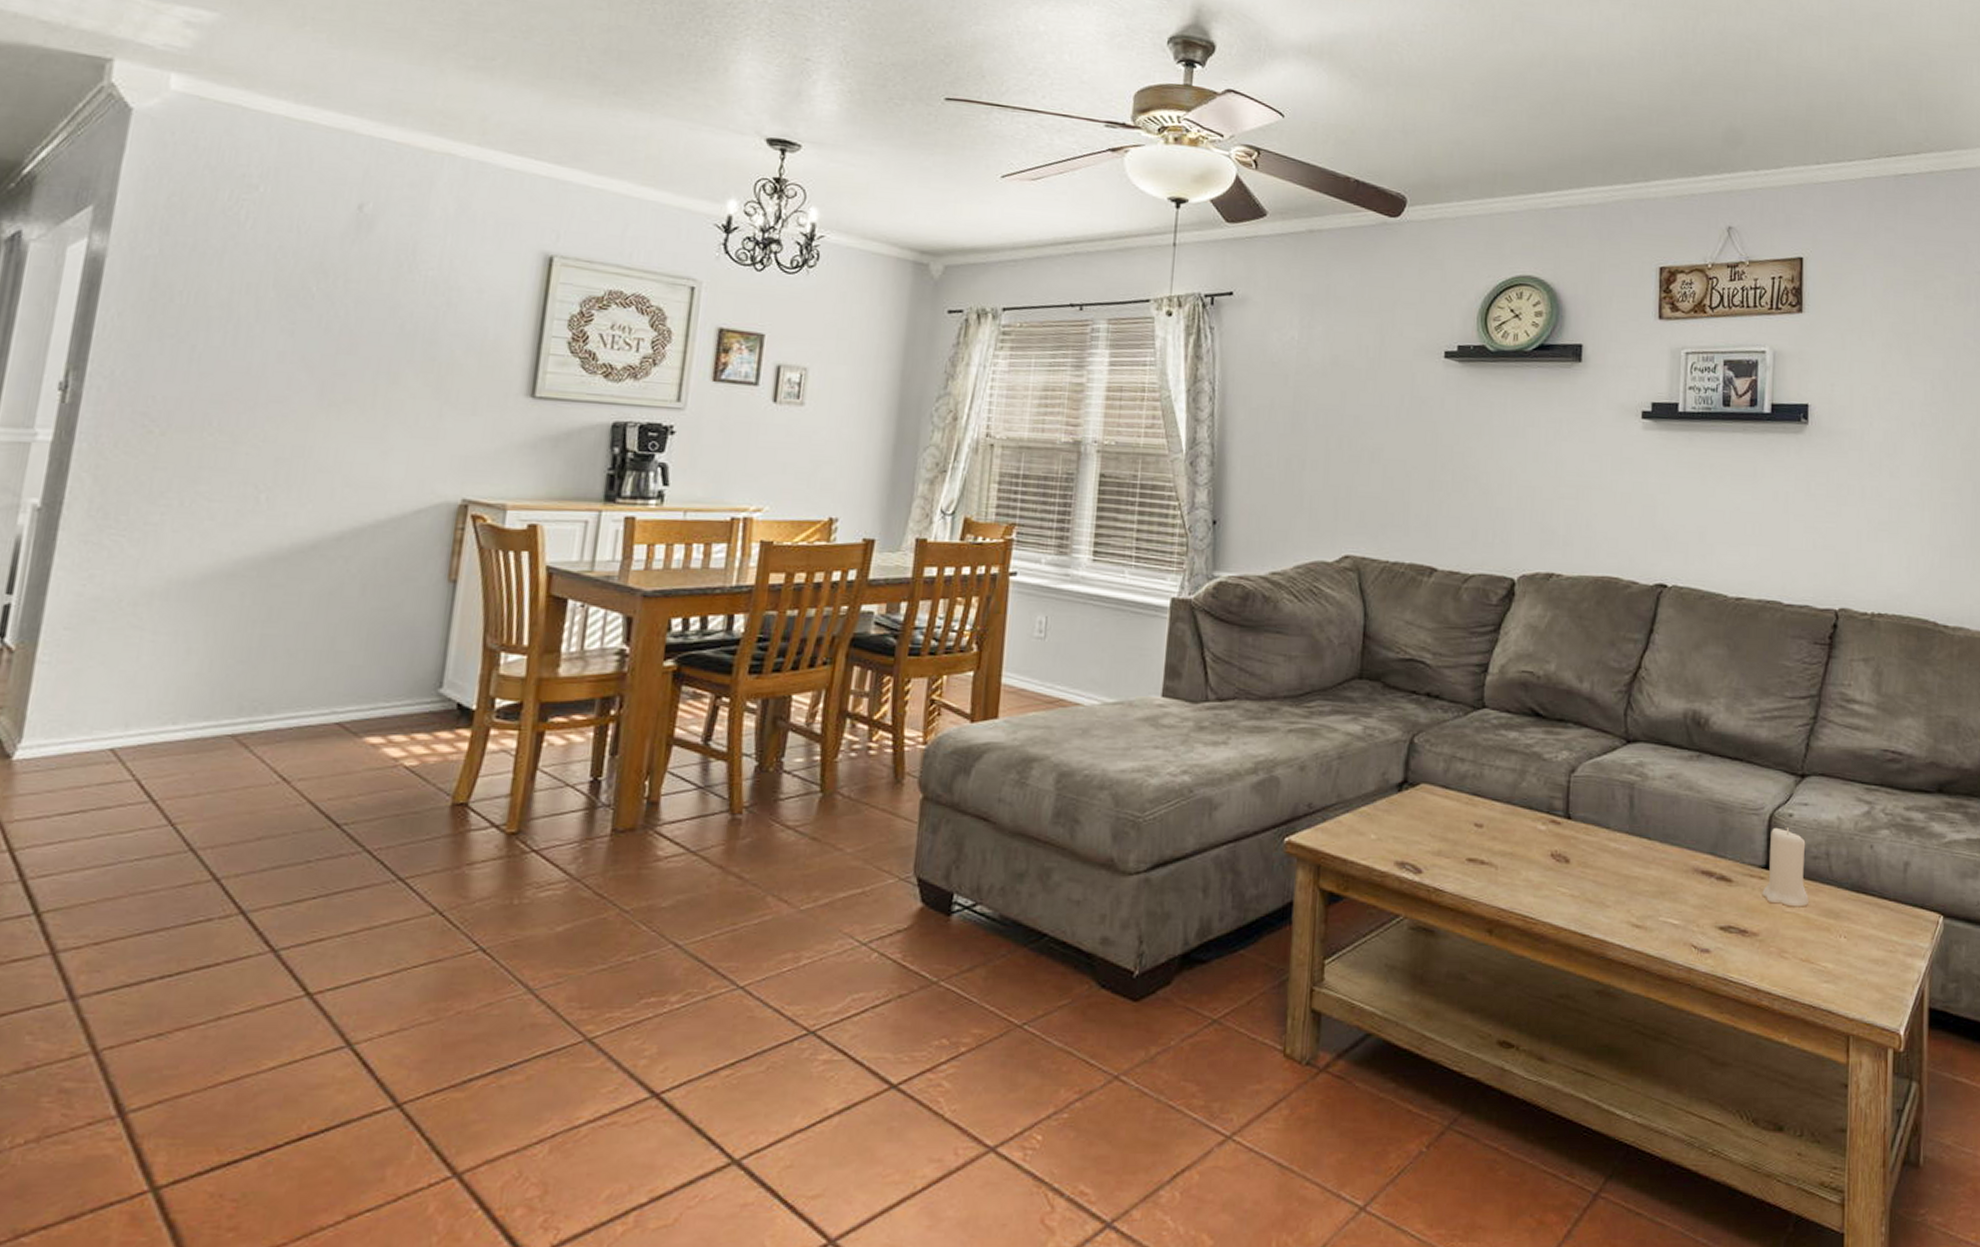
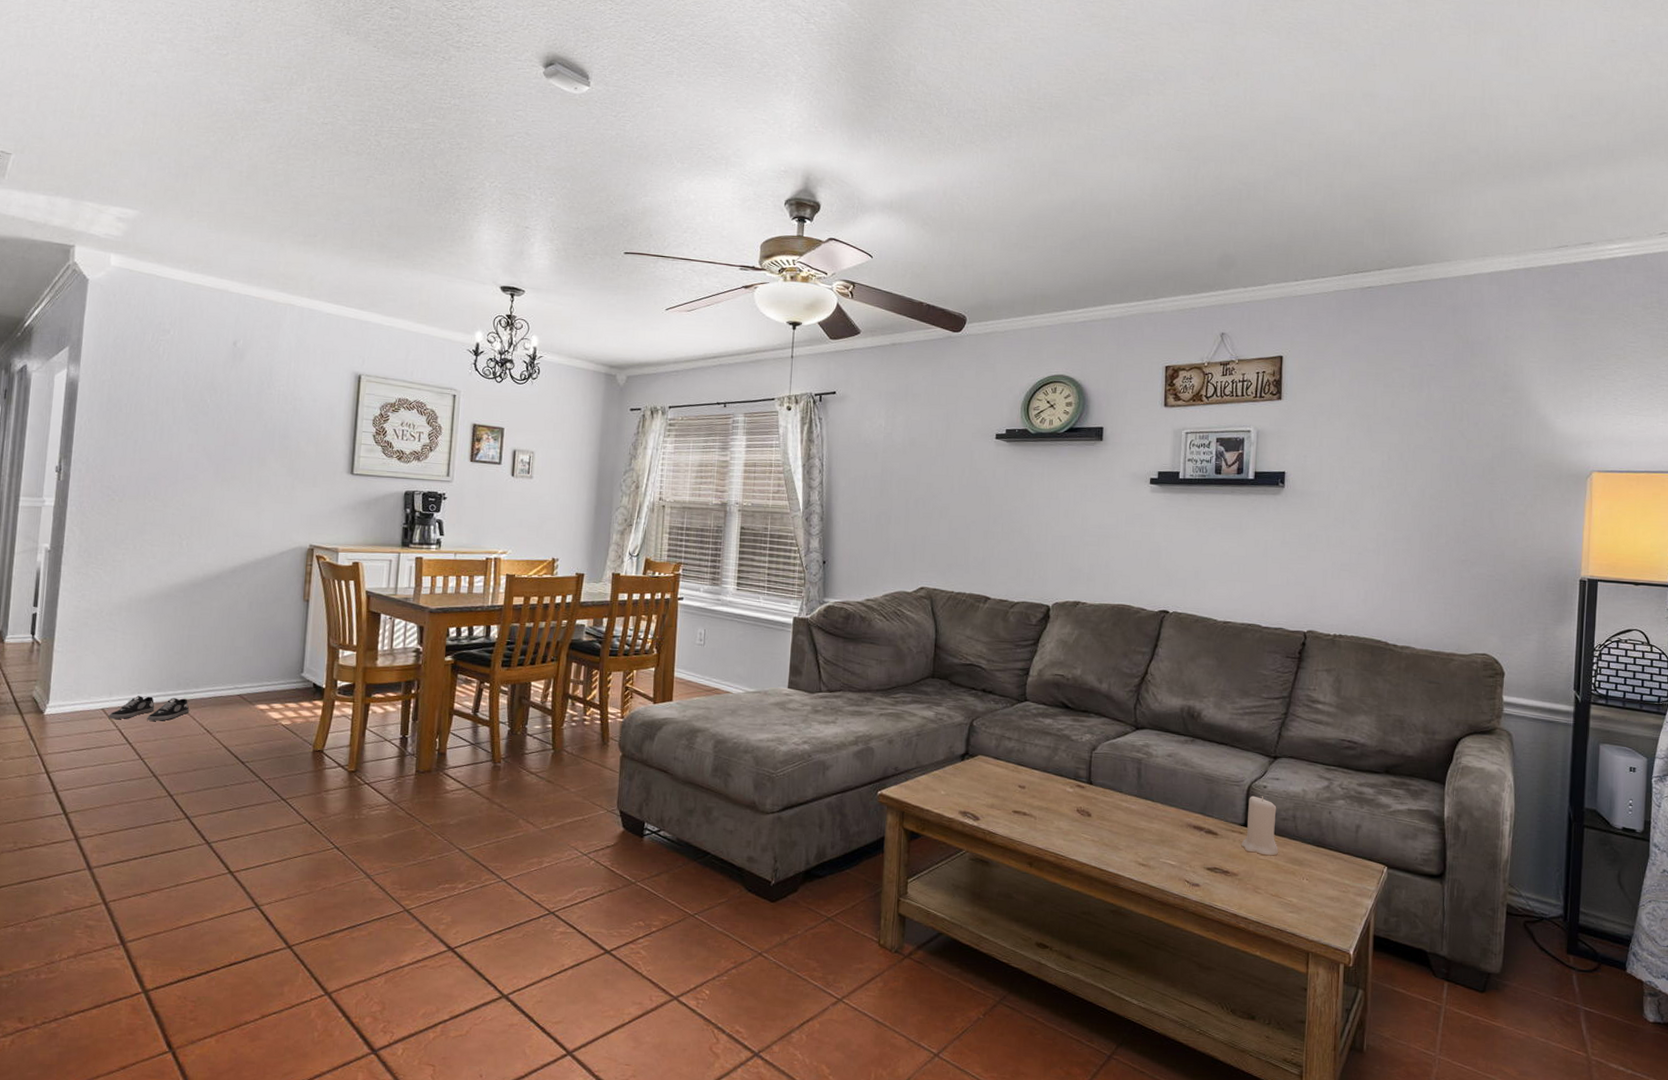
shoe: none [121,727,256,766] -> present [109,696,190,721]

